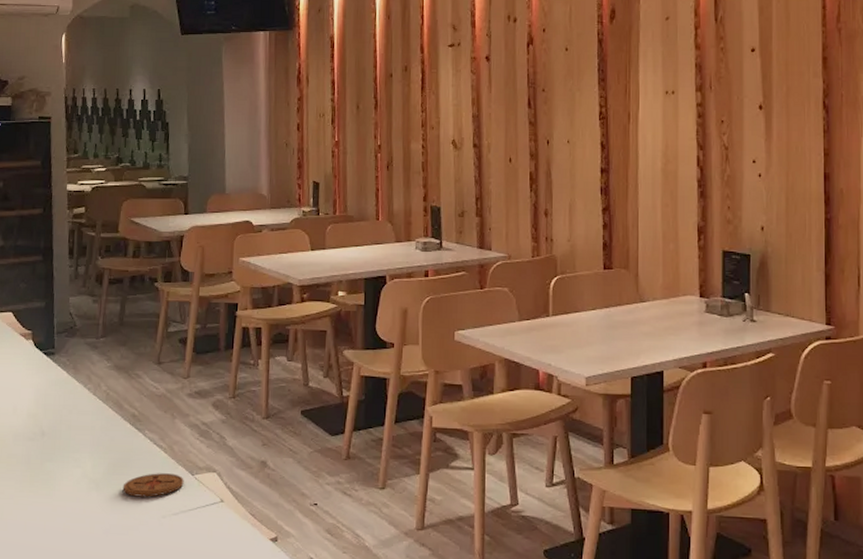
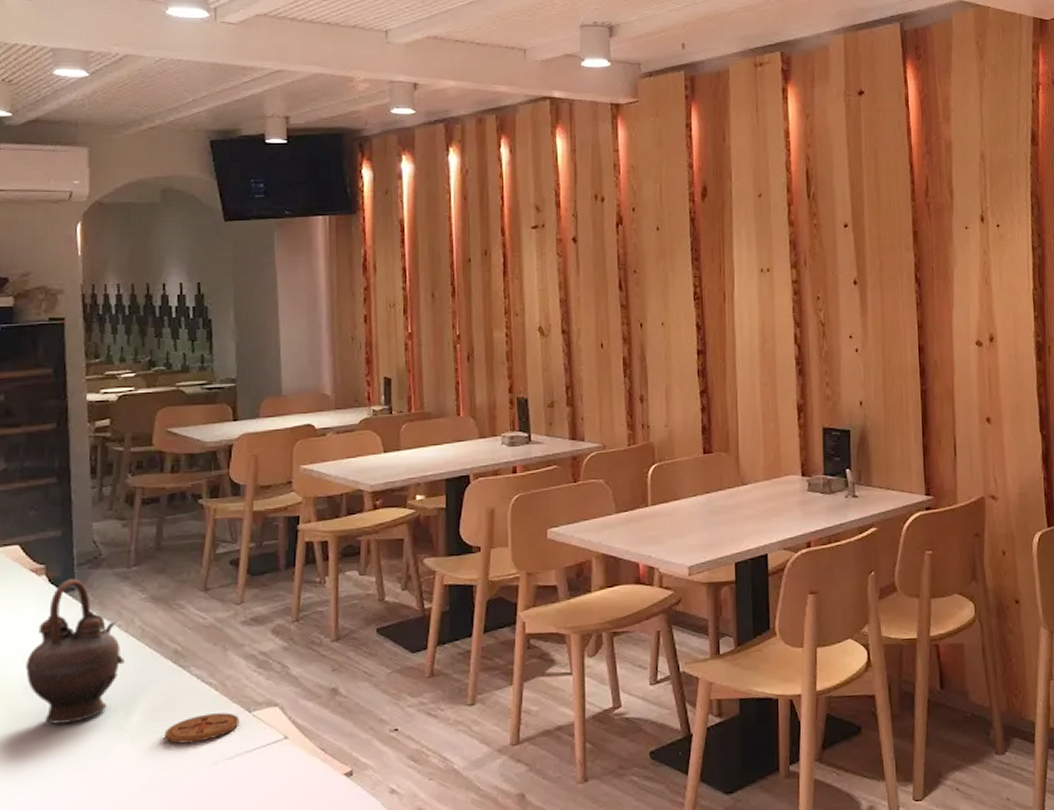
teapot: none [15,345,92,469] -> present [26,579,124,724]

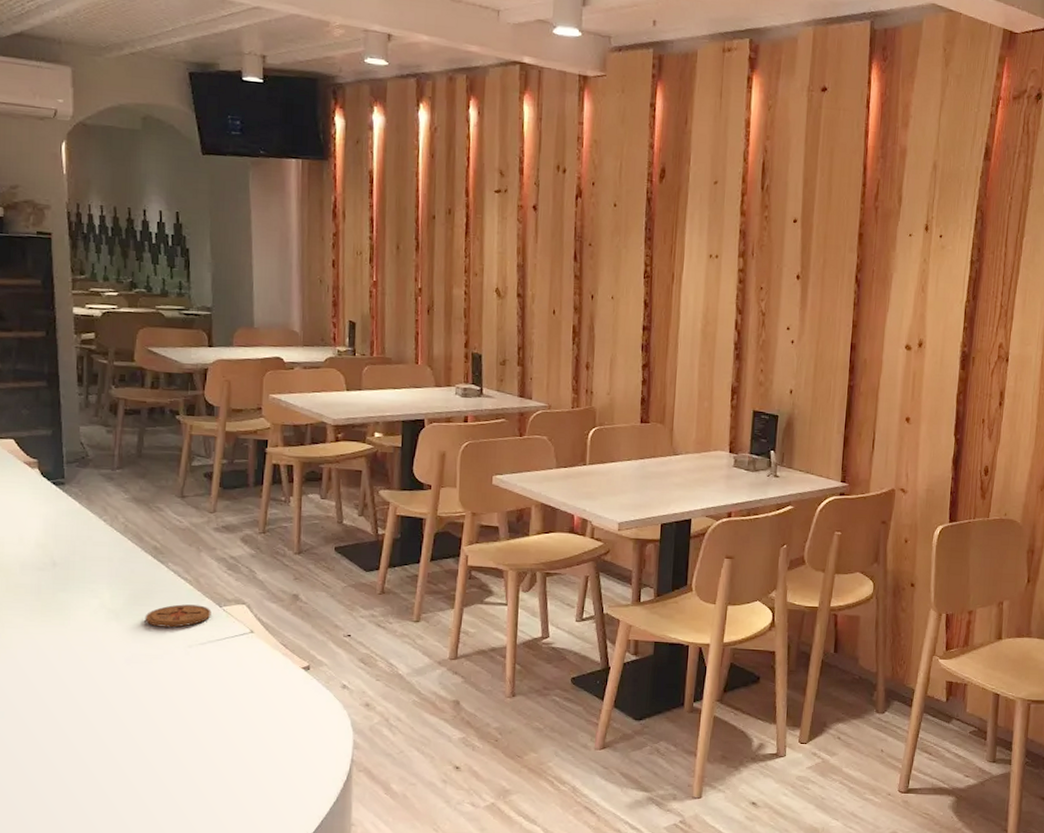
teapot: present [26,579,124,724] -> none [22,474,110,599]

